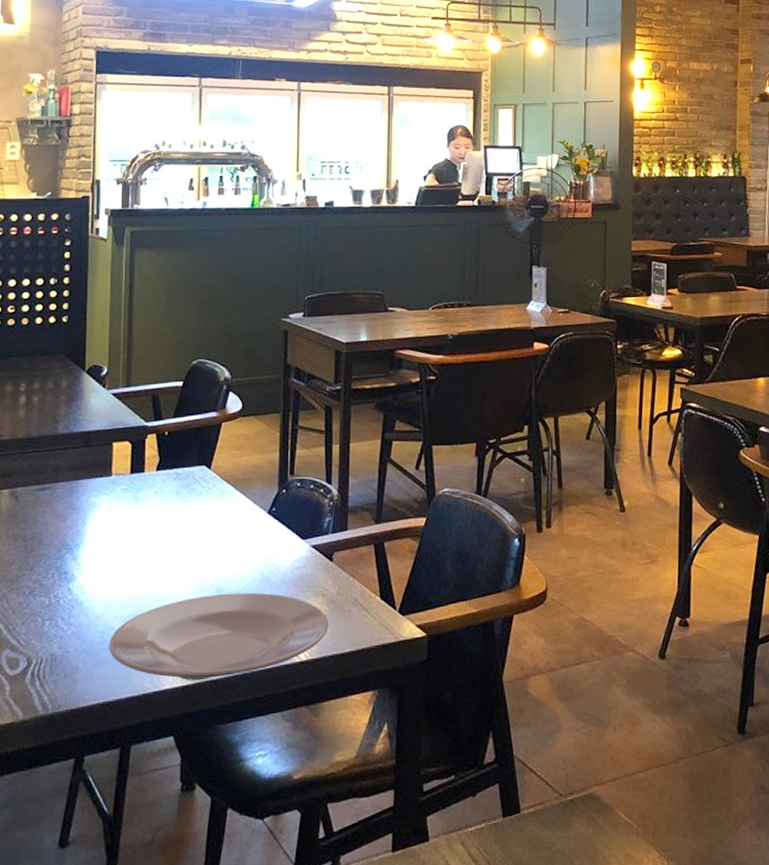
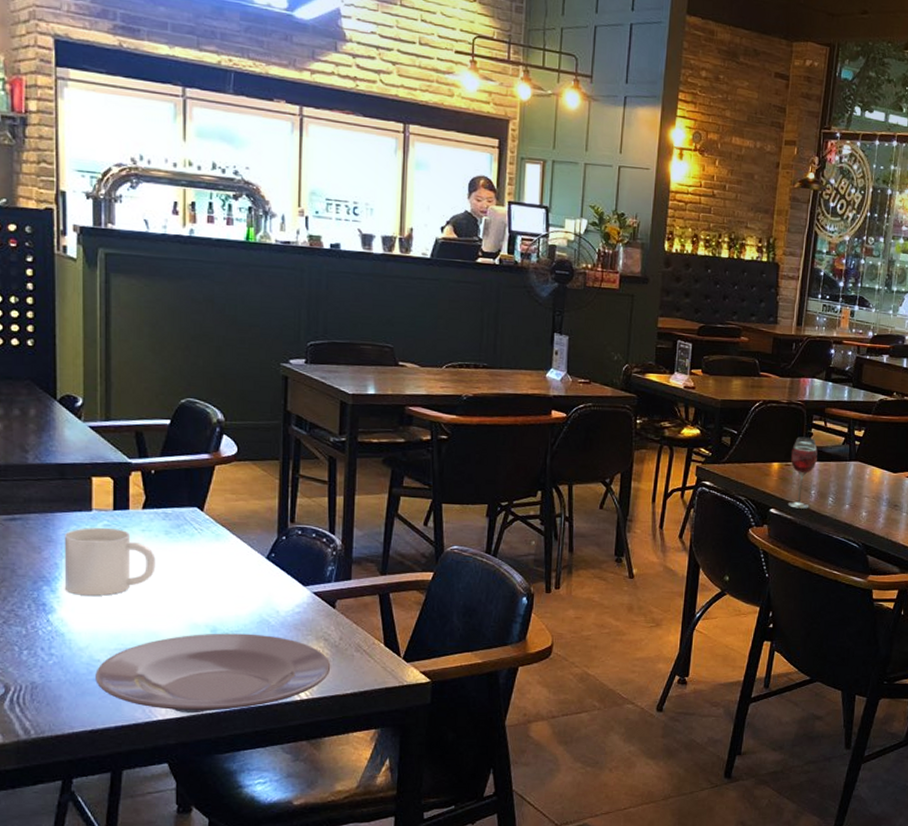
mug: none [84,491,167,562] -> present [64,527,156,596]

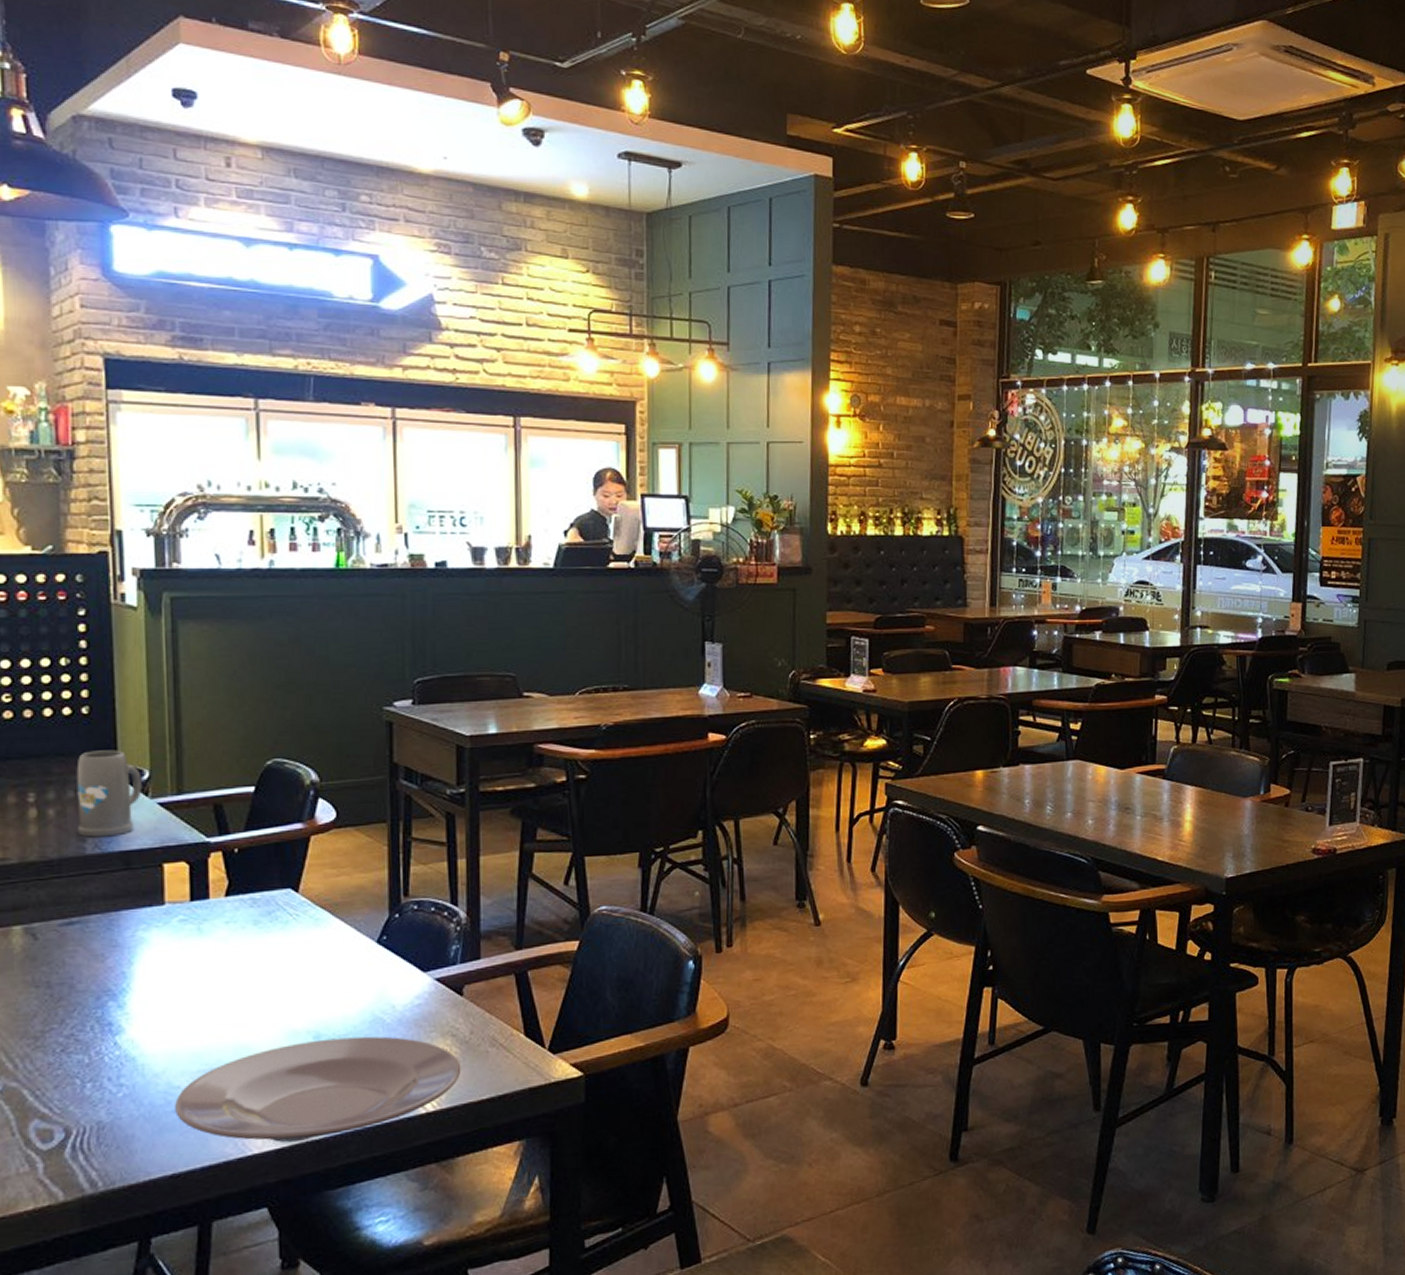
beer mug: none [21,377,76,451] -> present [76,750,142,838]
mug: present [64,527,156,596] -> none [131,922,244,1009]
wineglass: present [787,436,818,509] -> none [996,736,1028,823]

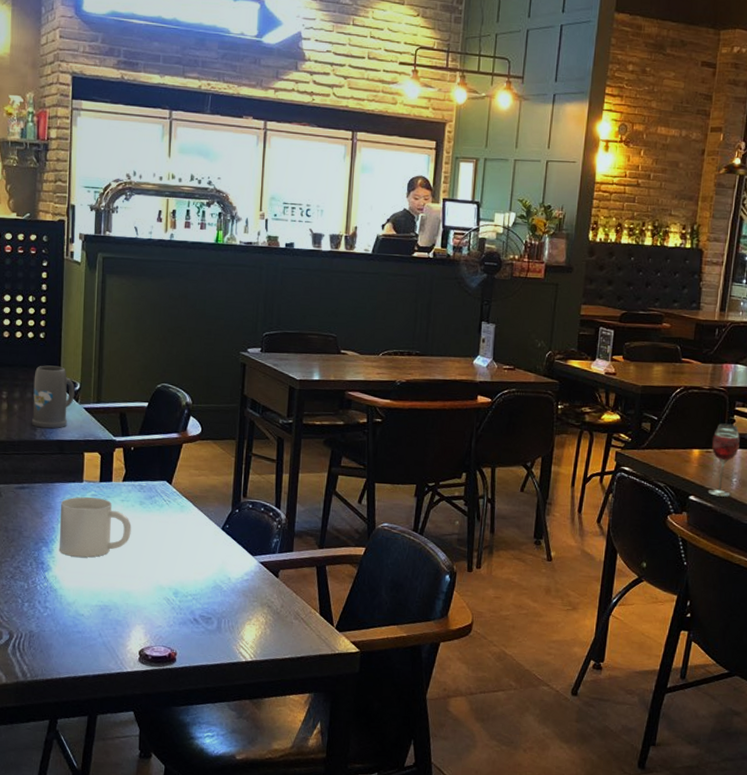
mug: none [131,922,244,1009] -> present [58,497,131,558]
plate: present [175,1036,462,1140] -> none [79,595,273,667]
wineglass: none [996,736,1028,823] -> present [707,423,740,497]

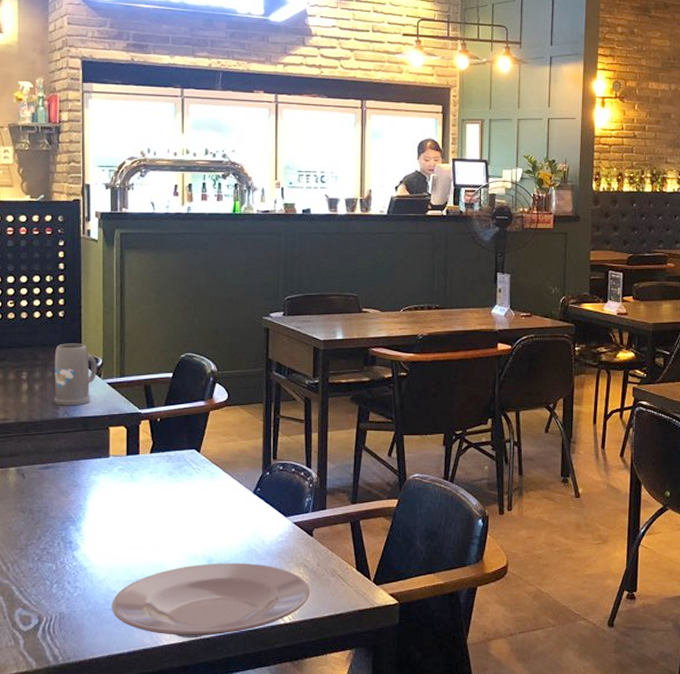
mug: present [58,497,131,558] -> none [87,471,161,533]
plate: none [79,595,273,667] -> present [112,563,310,635]

